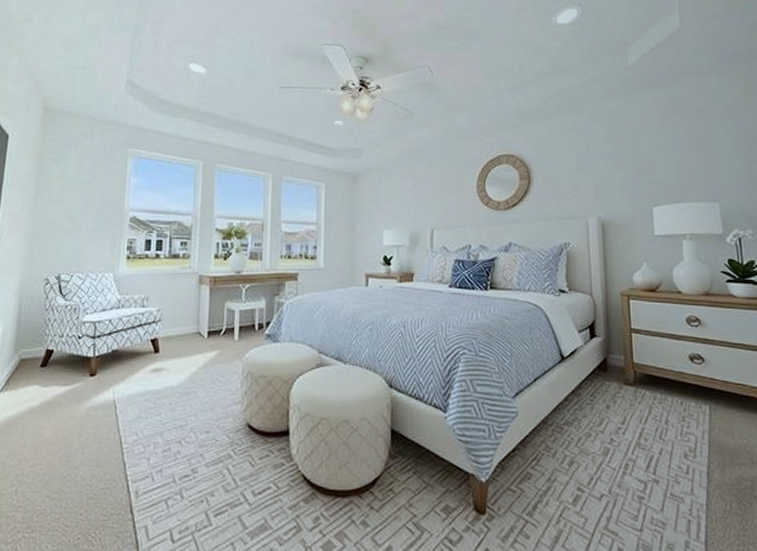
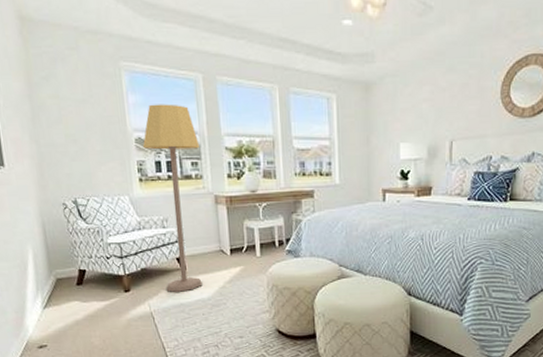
lamp: none [134,186,192,377] -> present [143,104,202,292]

